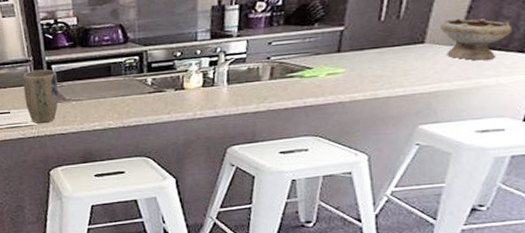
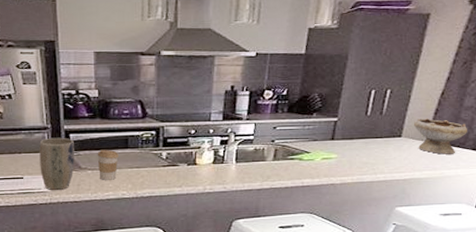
coffee cup: none [80,78,102,111] -> present [97,149,119,180]

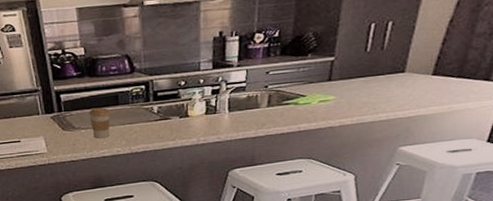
plant pot: present [39,137,75,190] -> none [32,98,68,151]
bowl: present [413,118,467,155] -> none [418,49,479,88]

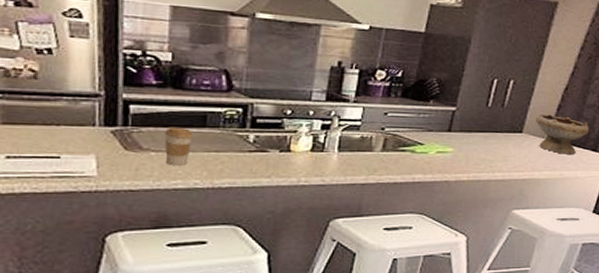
bowl: none [418,49,479,88] -> present [535,114,589,154]

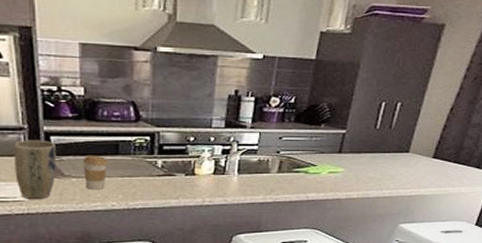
plant pot: none [85,107,135,175] -> present [14,139,56,199]
bowl: present [535,114,589,154] -> none [421,134,473,172]

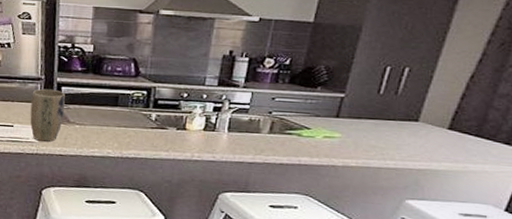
coffee cup: present [83,155,108,189] -> none [86,105,108,137]

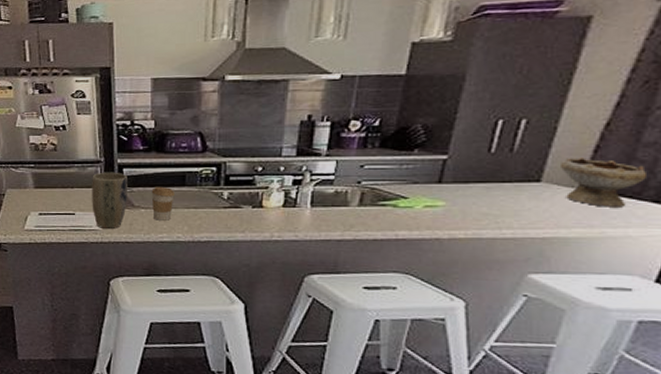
coffee cup: none [86,105,108,137] -> present [151,186,174,221]
bowl: none [433,102,500,147] -> present [559,158,646,207]

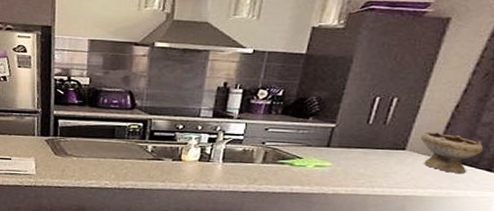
plant pot: present [92,172,127,229] -> none [27,121,62,174]
coffee cup: present [151,186,174,221] -> none [83,137,104,169]

